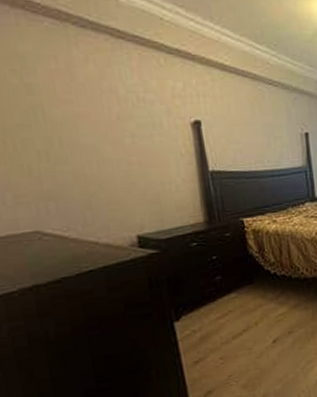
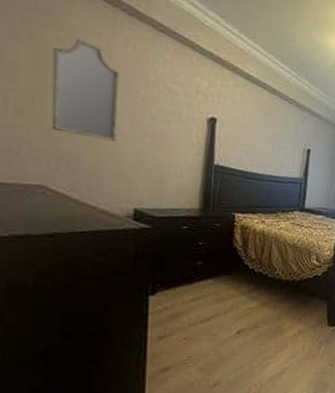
home mirror: none [11,65,102,171] -> present [51,38,120,142]

